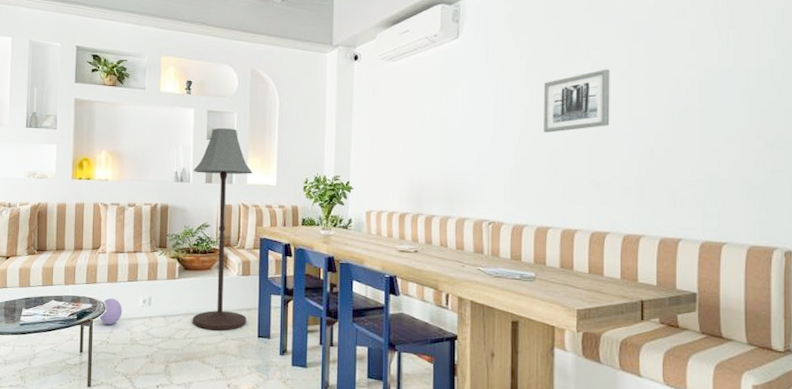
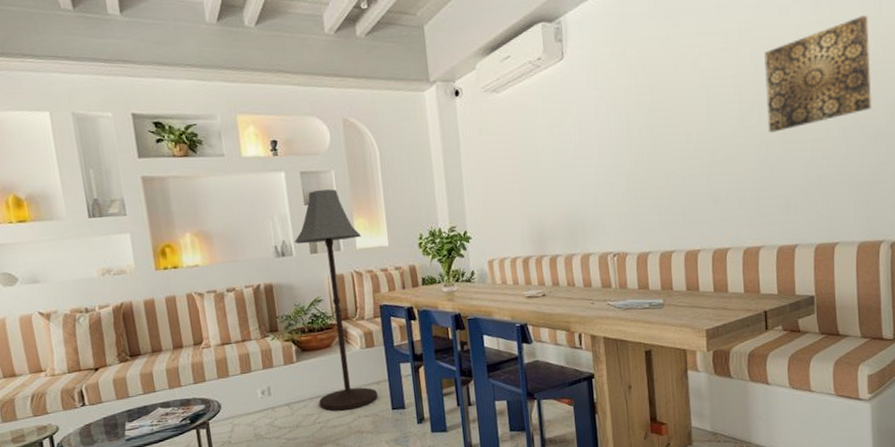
ball: present [98,298,123,326] -> none [214,394,241,424]
wall art: present [544,69,610,133] -> none [656,77,723,153]
wall art: none [657,26,771,127] -> present [764,15,872,133]

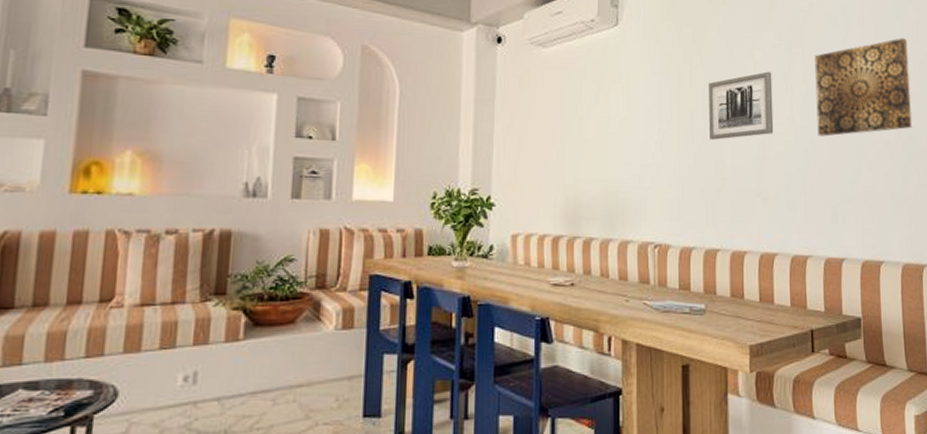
floor lamp: present [294,189,378,411] -> none [263,122,362,414]
wall art: none [656,77,723,153] -> present [709,71,774,140]

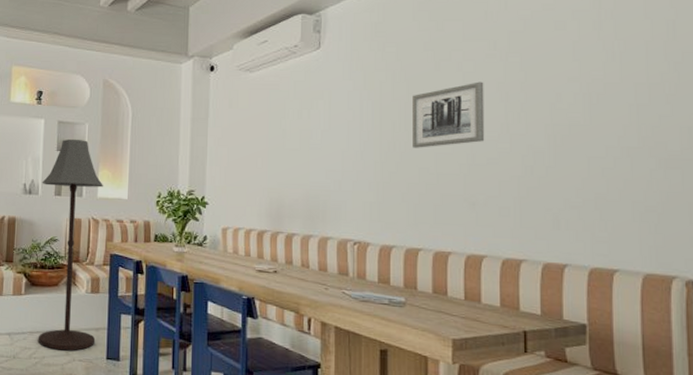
floor lamp: none [263,122,362,414] -> present [37,139,104,351]
wall art: present [815,38,913,137] -> none [536,38,664,143]

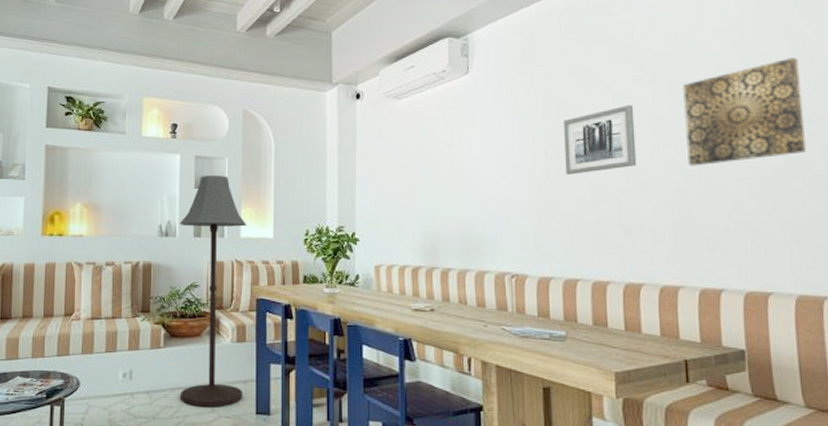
wall art: none [536,38,664,143] -> present [683,58,807,166]

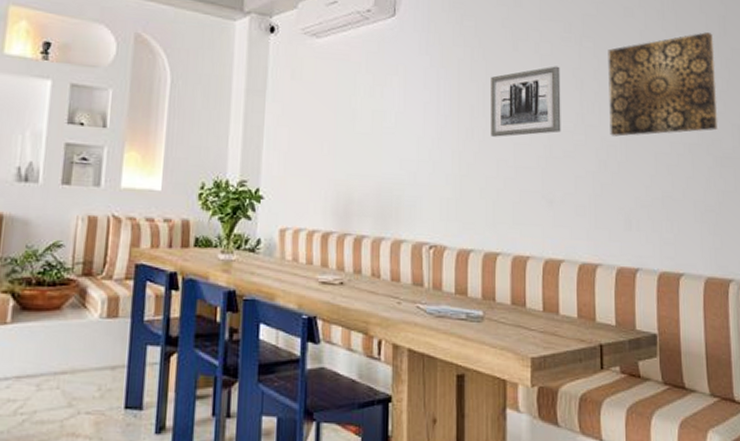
floor lamp: present [179,176,247,407] -> none [27,109,131,401]

